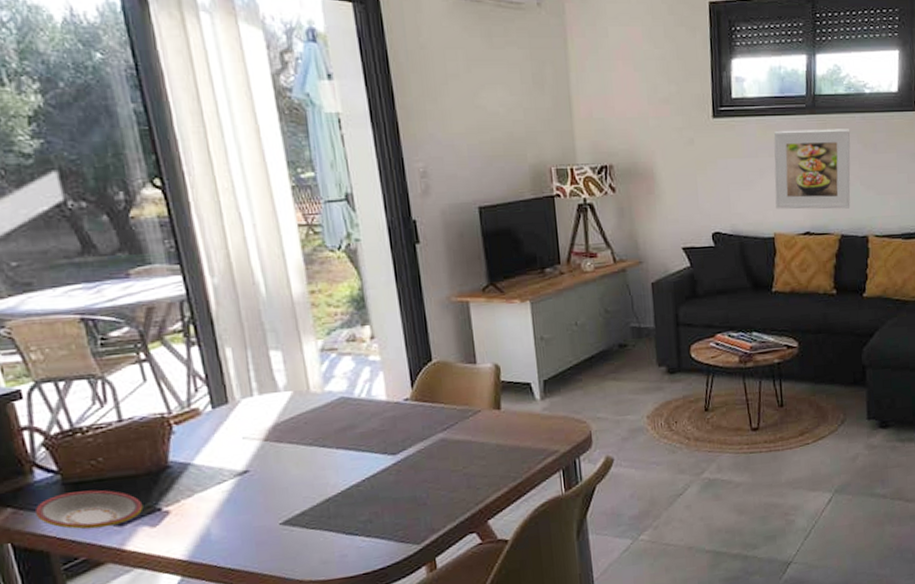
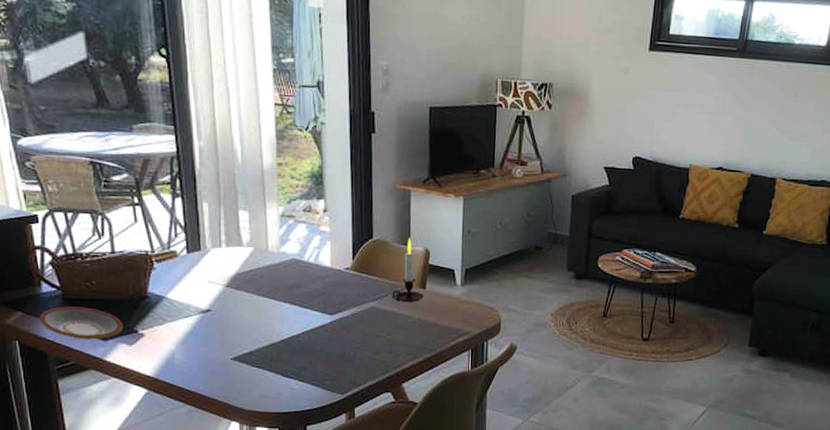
candle: none [462,355,501,428] -> present [392,238,425,302]
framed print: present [773,129,851,210] -> none [695,70,775,150]

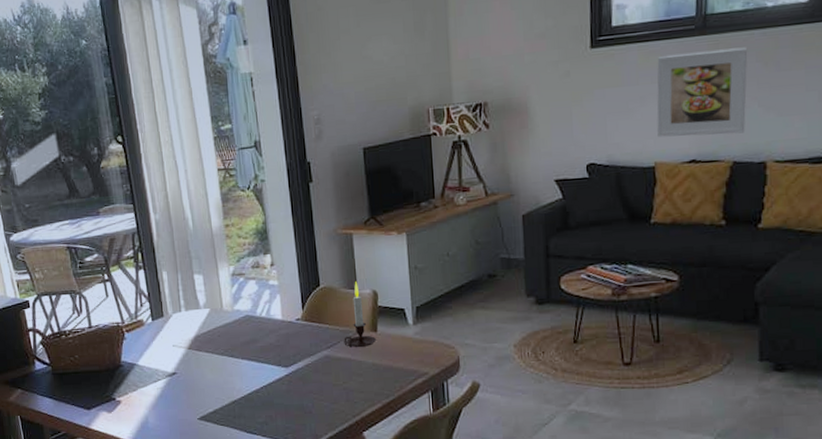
plate: present [39,306,124,340] -> none [35,380,104,410]
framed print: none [695,70,775,150] -> present [657,47,748,138]

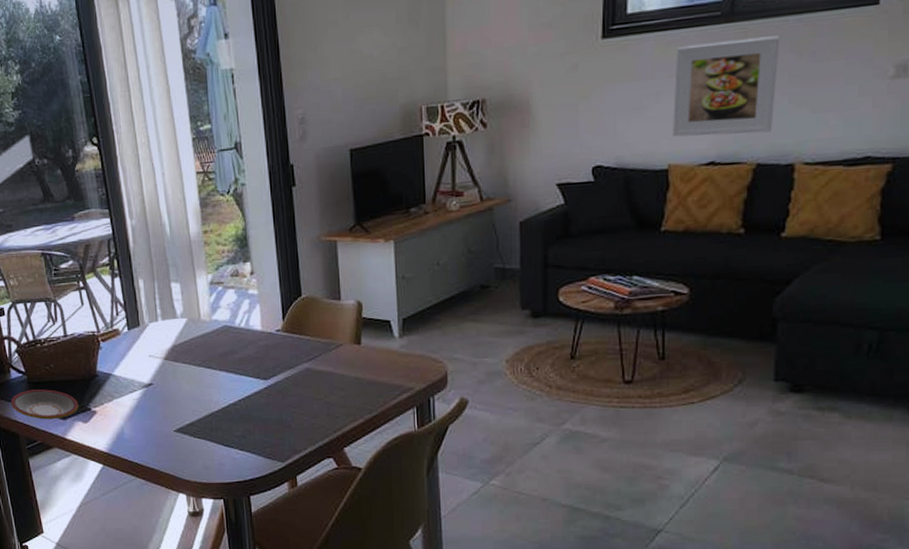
plate: none [35,380,104,410] -> present [10,389,79,420]
candle: present [344,282,377,347] -> none [325,292,361,360]

